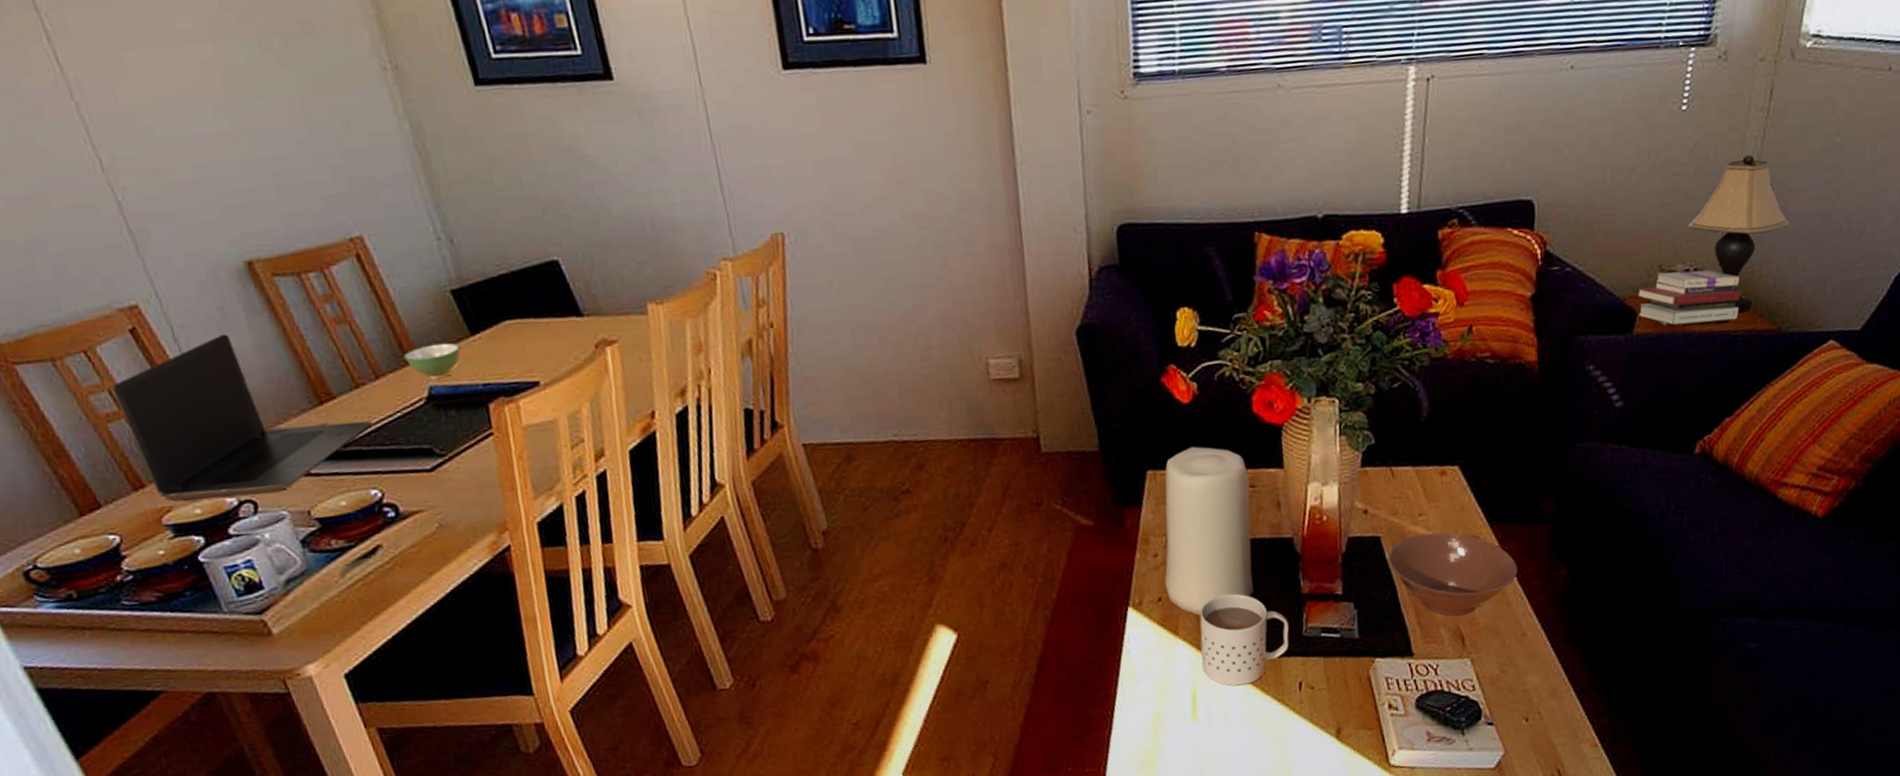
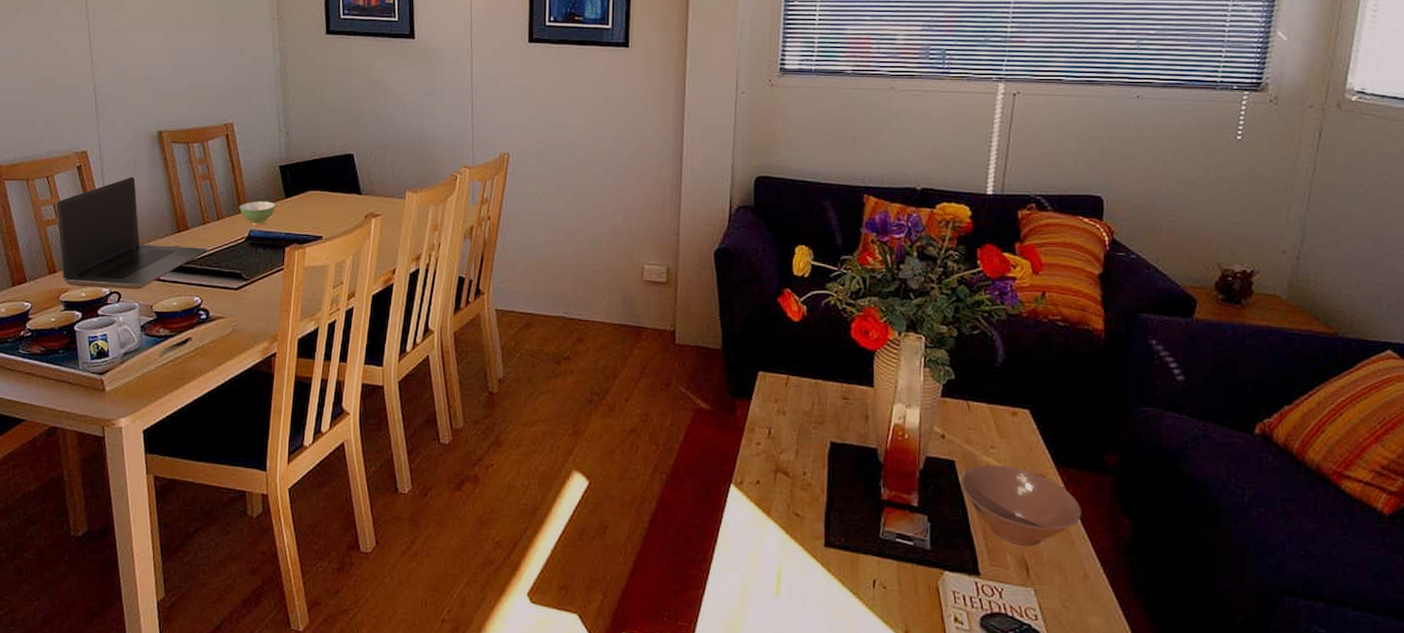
candle: present [1164,446,1254,616] -> none [764,357,844,503]
mug: present [1199,593,1289,687] -> none [788,488,867,573]
books: present [1637,270,1741,326] -> none [1197,270,1297,322]
lamp: present [1688,155,1790,314] -> none [1245,182,1343,314]

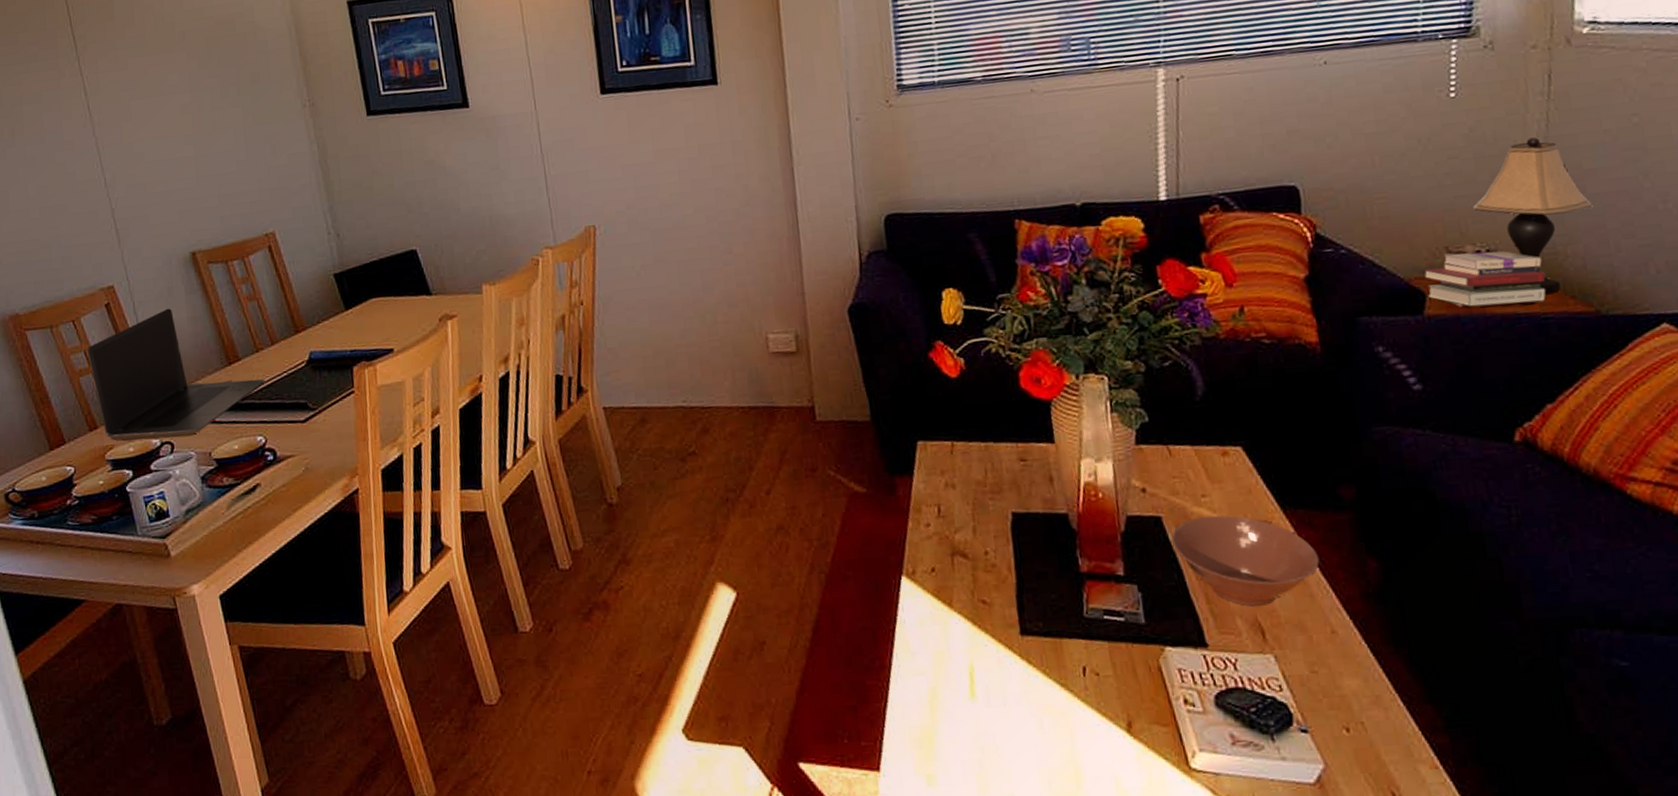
bowl: present [238,201,276,226] -> none [293,316,336,346]
books: none [1197,270,1297,322] -> present [1424,251,1546,308]
lamp: none [1245,182,1343,314] -> present [1473,137,1593,295]

